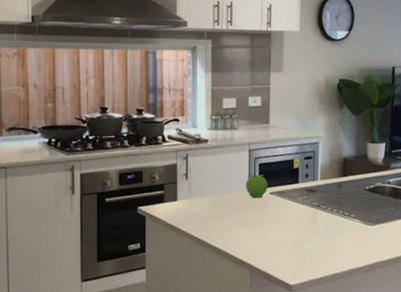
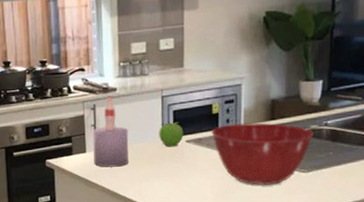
bottle: none [184,146,218,216] -> present [92,95,129,167]
mixing bowl: none [292,178,378,237] -> present [211,122,313,185]

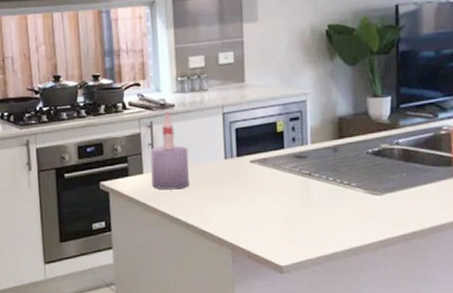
fruit: present [159,121,184,147] -> none [221,140,248,168]
mixing bowl: present [211,122,313,185] -> none [277,141,385,209]

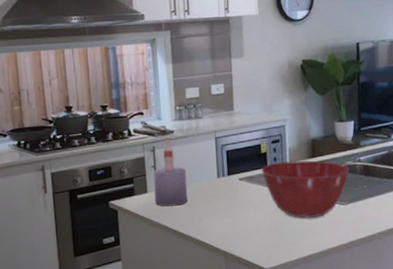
mixing bowl: none [277,141,385,209] -> present [261,160,349,219]

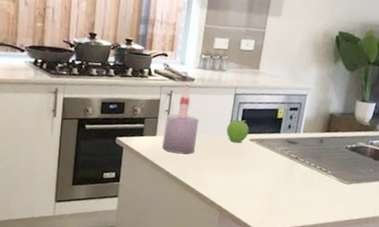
fruit: none [214,161,237,185] -> present [226,118,249,143]
mixing bowl: present [261,160,349,219] -> none [273,130,360,191]

